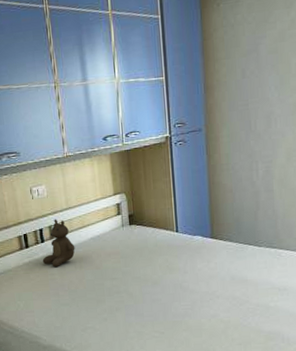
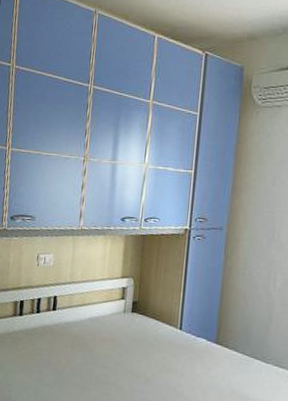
teddy bear: present [42,219,75,268] -> none [33,291,71,343]

